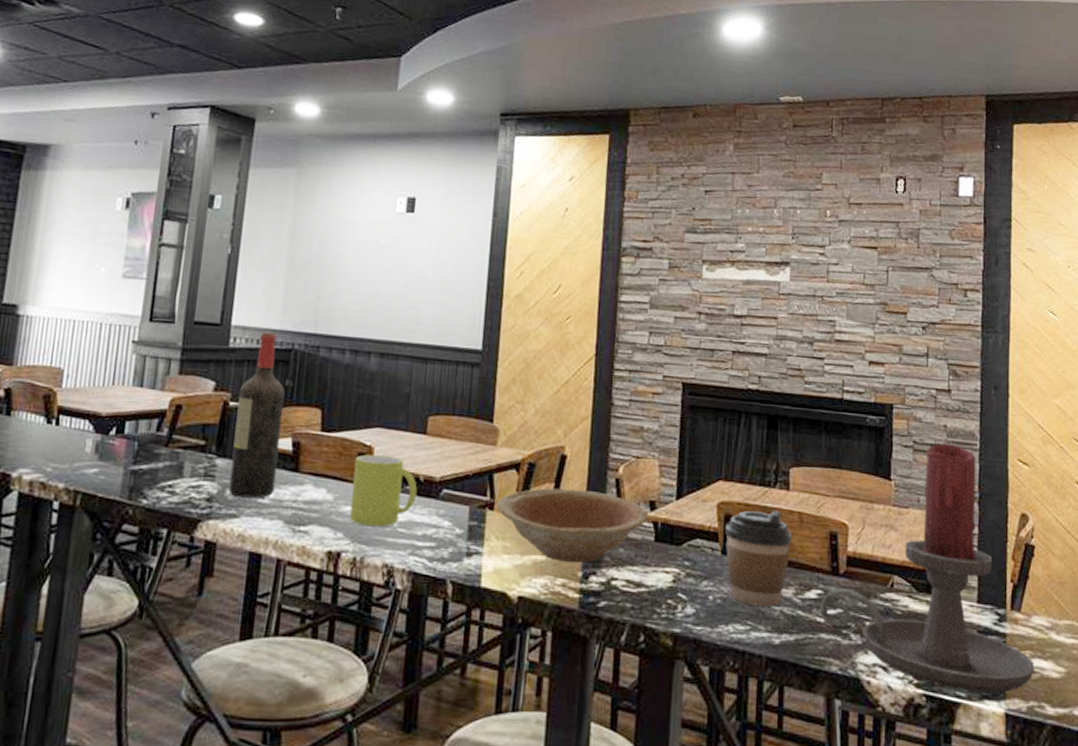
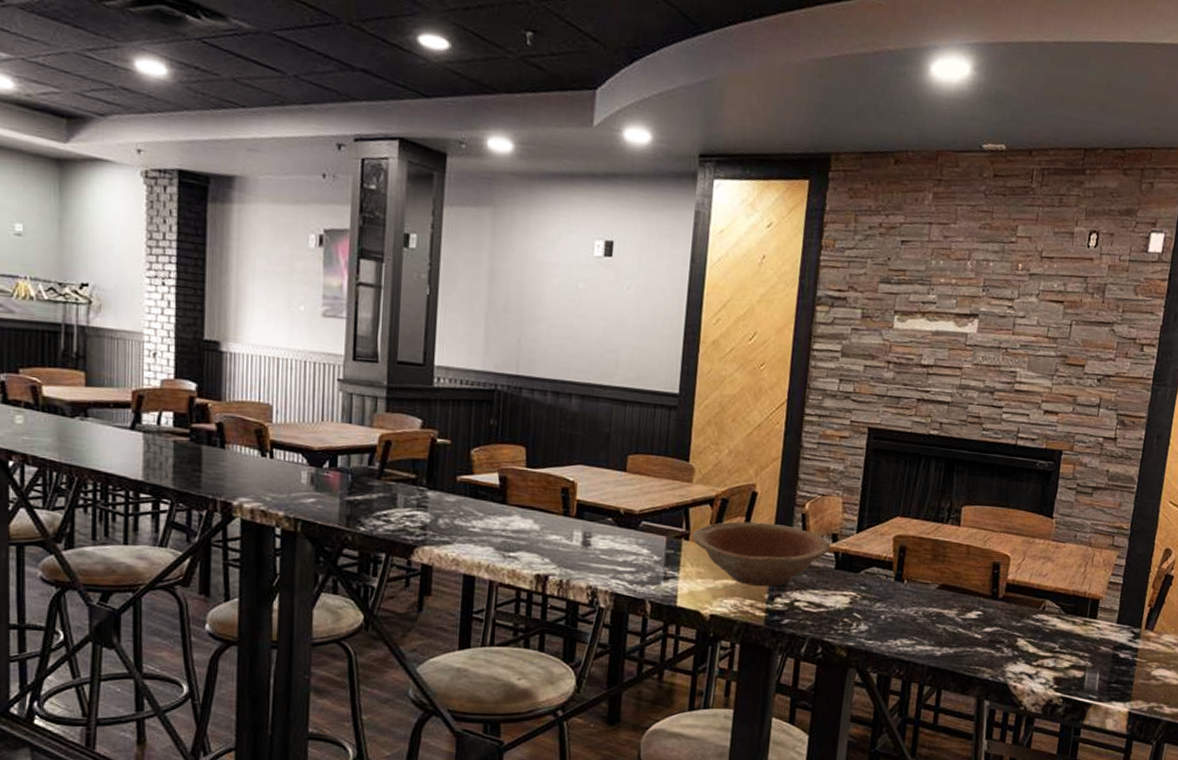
wine bottle: present [228,331,286,499] -> none [441,372,491,528]
mug: present [349,455,417,527] -> none [555,489,618,554]
coffee cup: present [724,510,792,608] -> none [899,543,960,626]
candle holder: present [820,444,1035,693] -> none [978,486,1159,696]

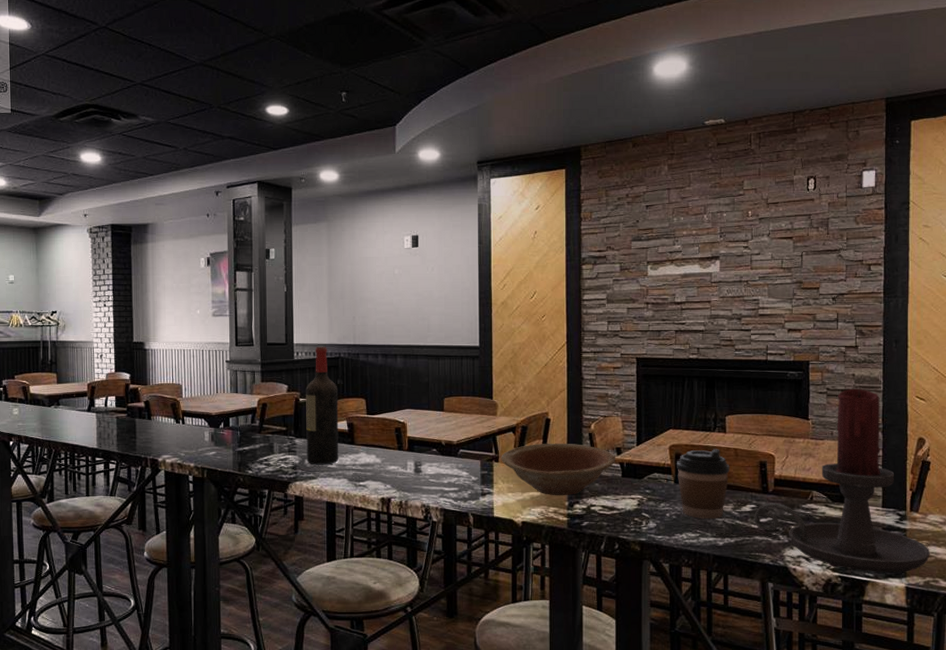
wine bottle: none [441,372,491,528] -> present [306,346,339,465]
coffee cup: none [899,543,960,626] -> present [676,448,730,520]
candle holder: none [978,486,1159,696] -> present [754,388,930,572]

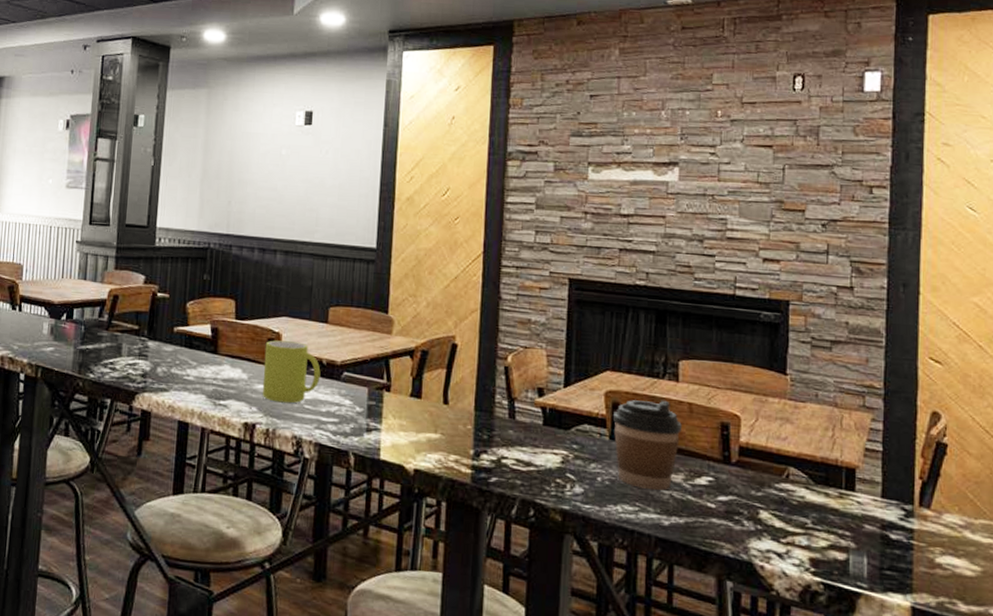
wine bottle: present [306,346,339,465] -> none [159,233,204,376]
mug: none [393,429,441,479] -> present [262,340,321,404]
bowl: present [501,443,615,496] -> none [393,373,536,442]
candle holder: present [754,388,930,572] -> none [710,340,946,586]

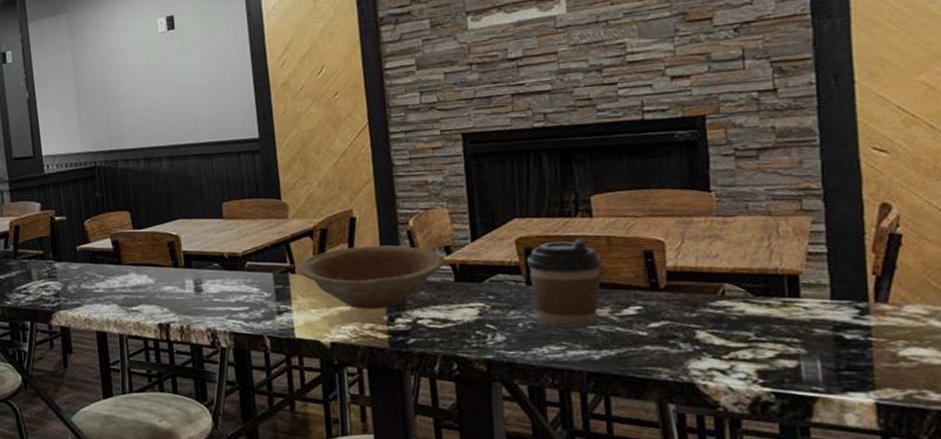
mug: present [262,340,321,404] -> none [166,241,225,300]
bowl: none [393,373,536,442] -> present [298,245,445,310]

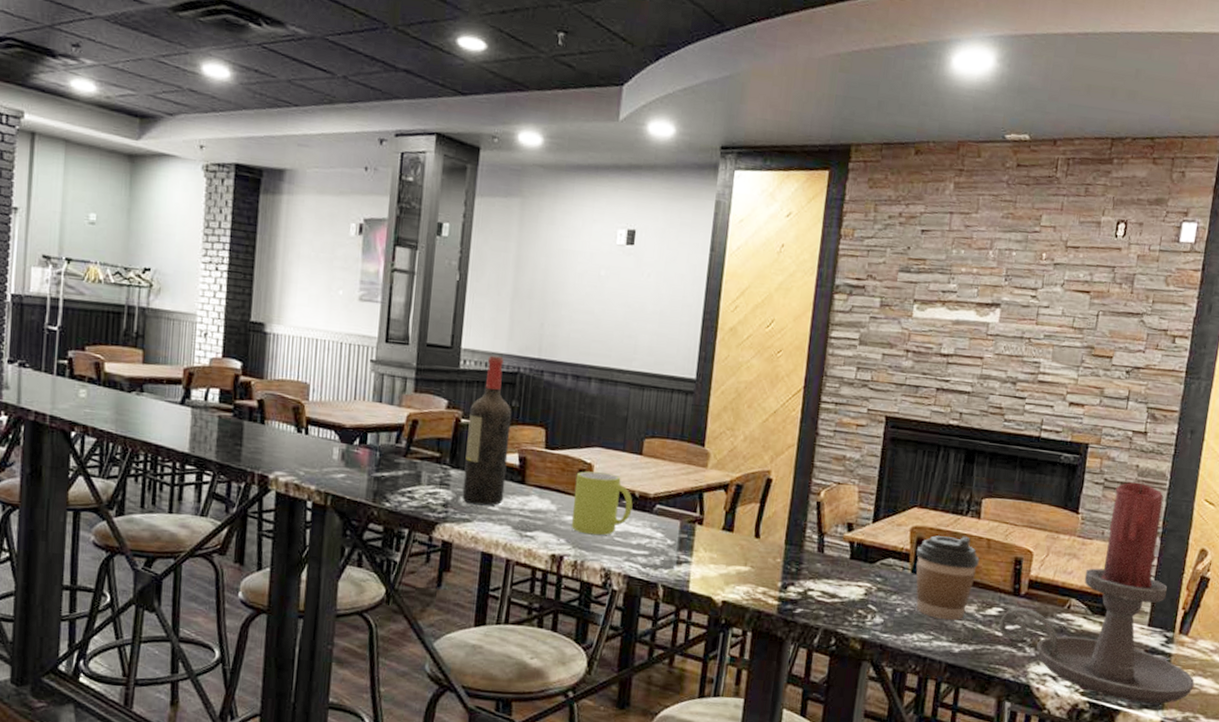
wine bottle: none [60,155,106,291] -> present [462,355,512,506]
mug: none [166,241,225,300] -> present [571,471,633,536]
bowl: present [298,245,445,310] -> none [706,507,845,575]
candle holder: none [641,145,911,385] -> present [999,482,1195,704]

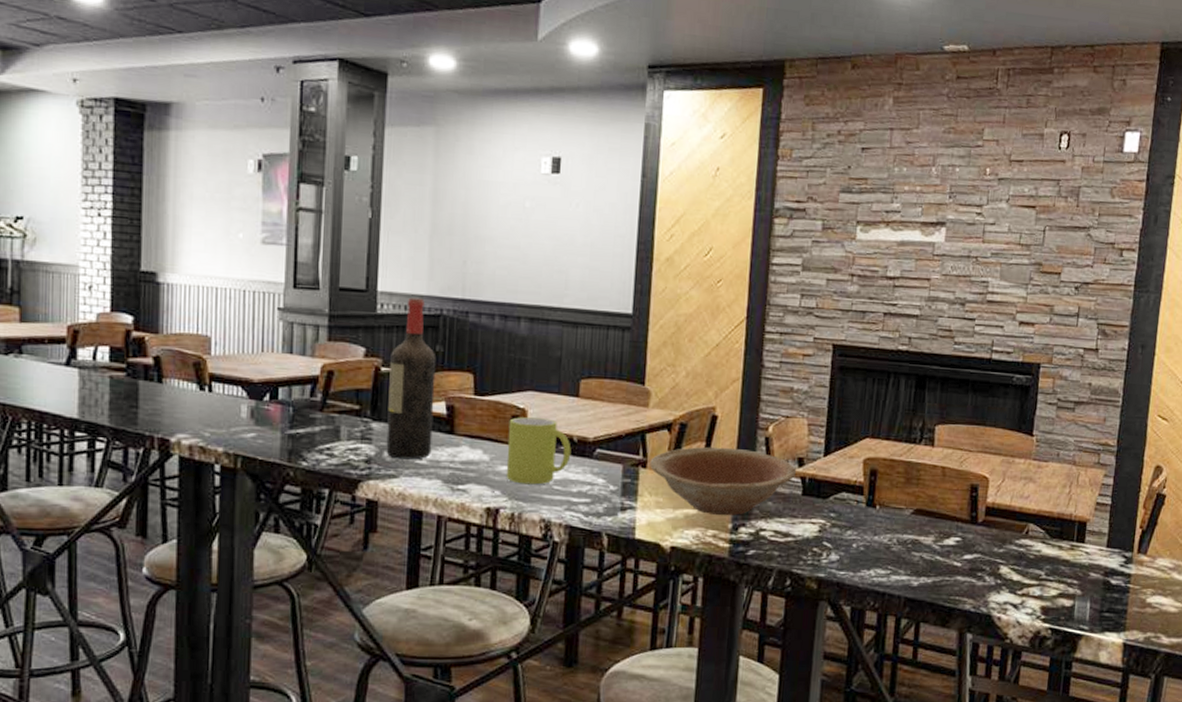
bowl: none [706,507,845,575] -> present [650,446,796,516]
coffee cup: present [916,535,980,621] -> none [869,465,935,554]
candle holder: present [999,482,1195,704] -> none [957,401,1155,625]

